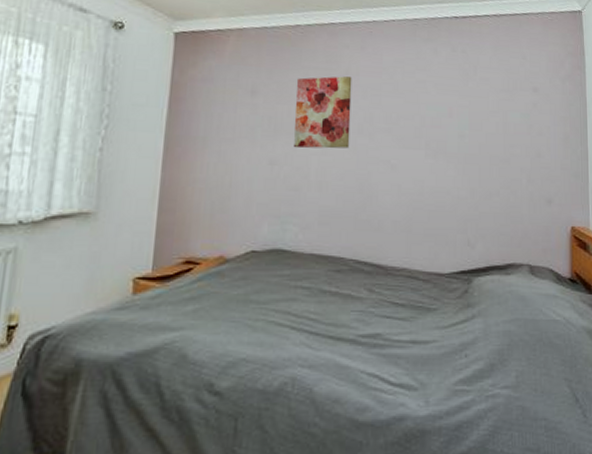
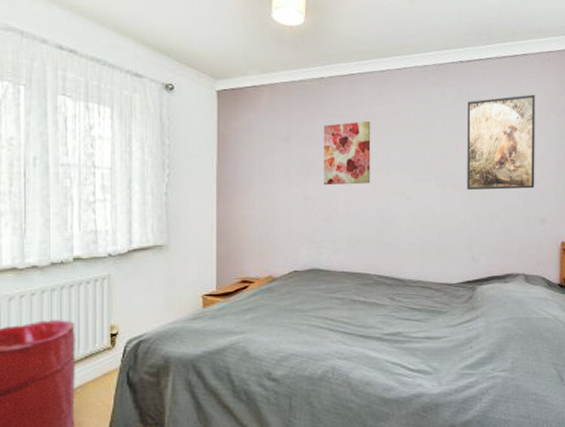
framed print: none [461,57,539,163] -> present [467,94,536,190]

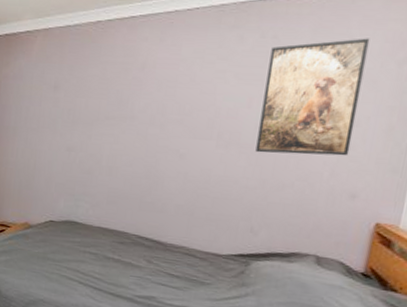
wall art: present [323,121,371,186] -> none [89,69,149,138]

